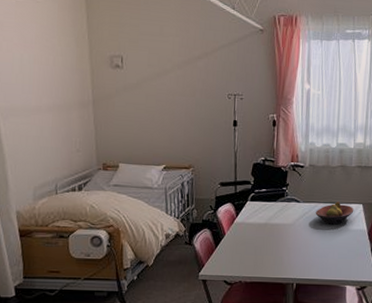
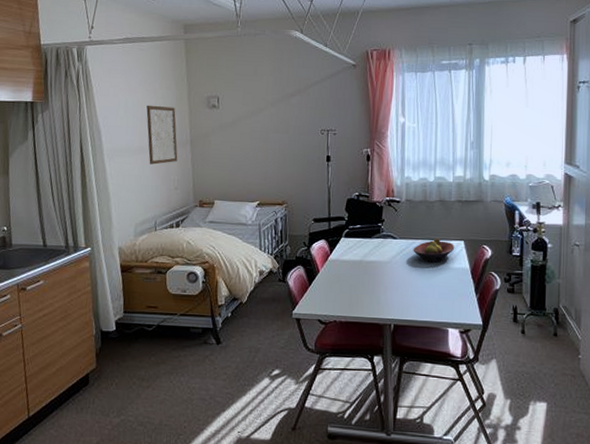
wall art: none [44,62,80,126] -> present [146,105,178,165]

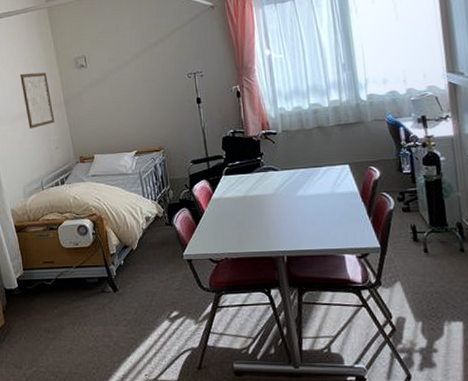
fruit bowl: present [413,238,455,263] -> none [296,165,340,190]

